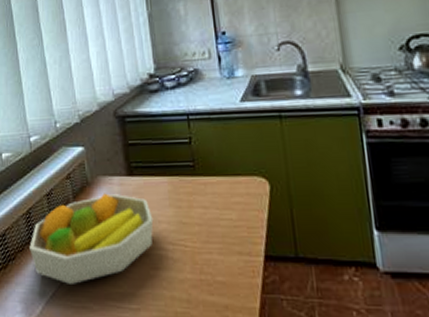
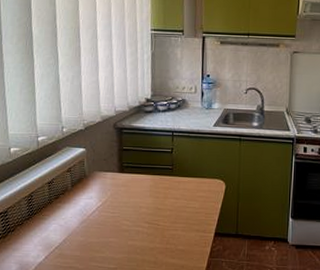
fruit bowl: present [29,193,154,284] -> none [28,184,136,250]

